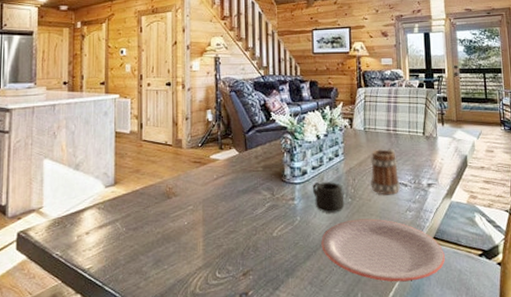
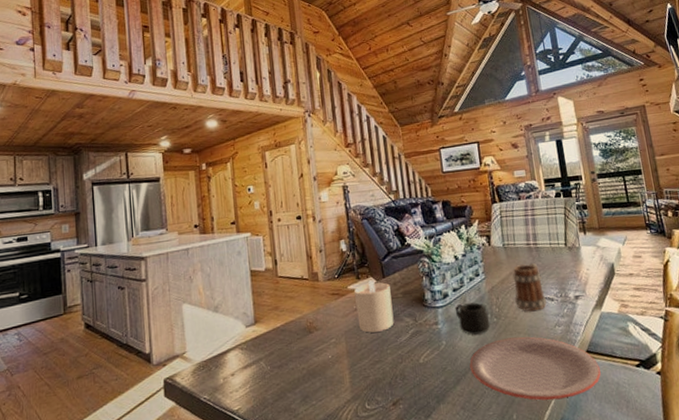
candle: none [215,151,252,203] -> present [353,280,394,333]

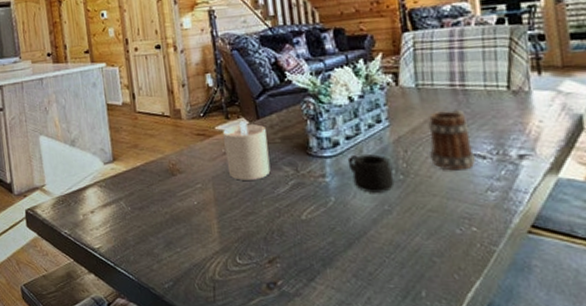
plate: present [469,336,601,401] -> none [365,200,552,281]

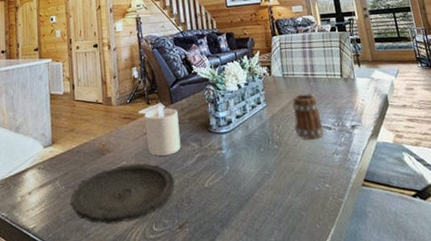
plate: none [138,187,263,252] -> present [71,163,175,225]
mug: present [347,154,395,193] -> none [238,129,272,161]

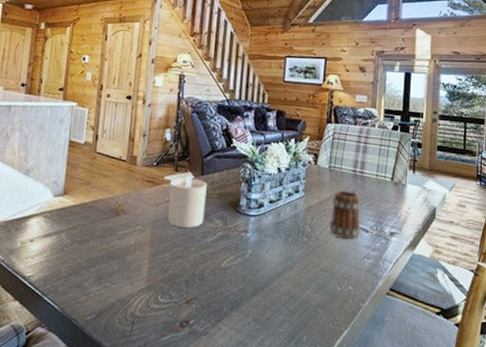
plate: present [71,163,175,225] -> none [74,229,190,288]

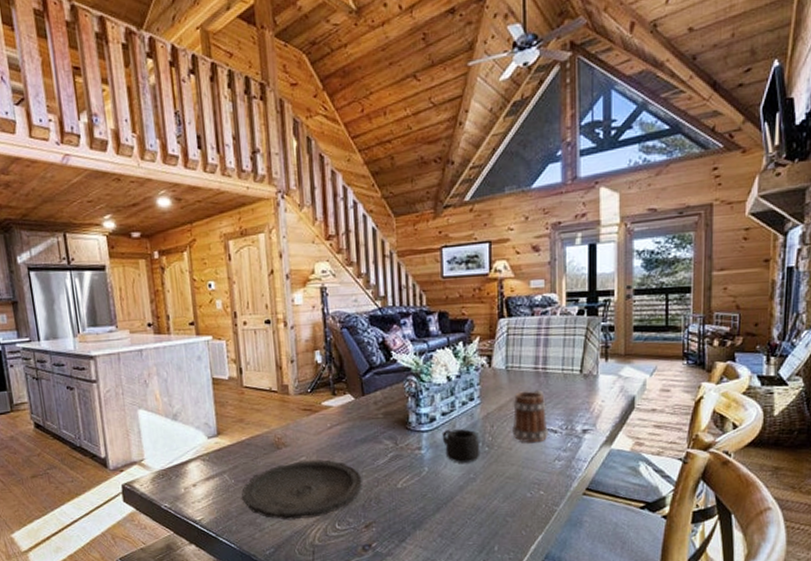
plate: none [74,229,190,288] -> present [242,460,362,520]
candle: present [167,175,207,228] -> none [328,397,372,453]
mug: none [267,217,300,251] -> present [442,429,480,463]

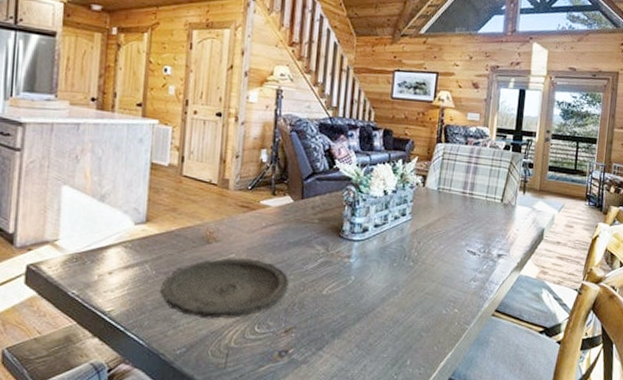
mug: present [442,429,480,463] -> none [371,242,406,276]
mug: present [512,389,548,443] -> none [436,212,469,263]

